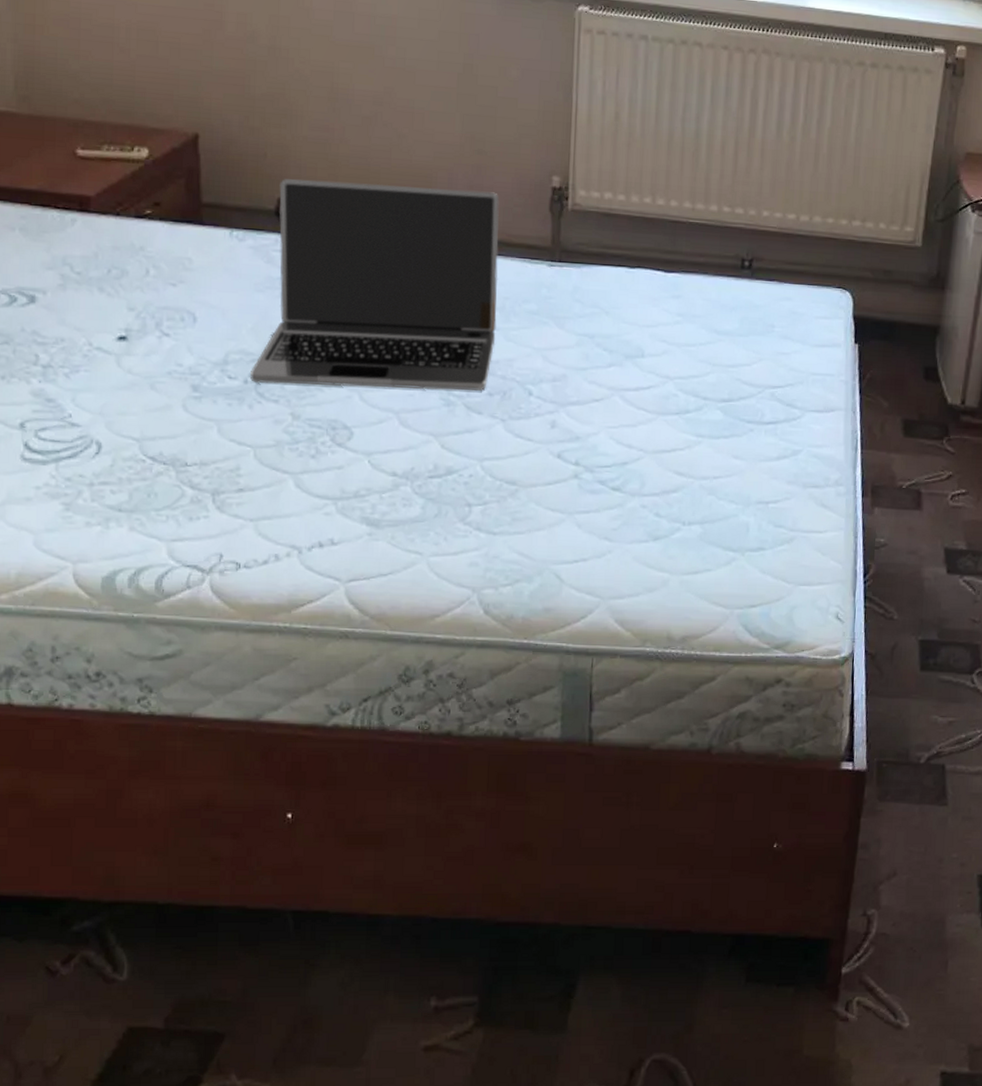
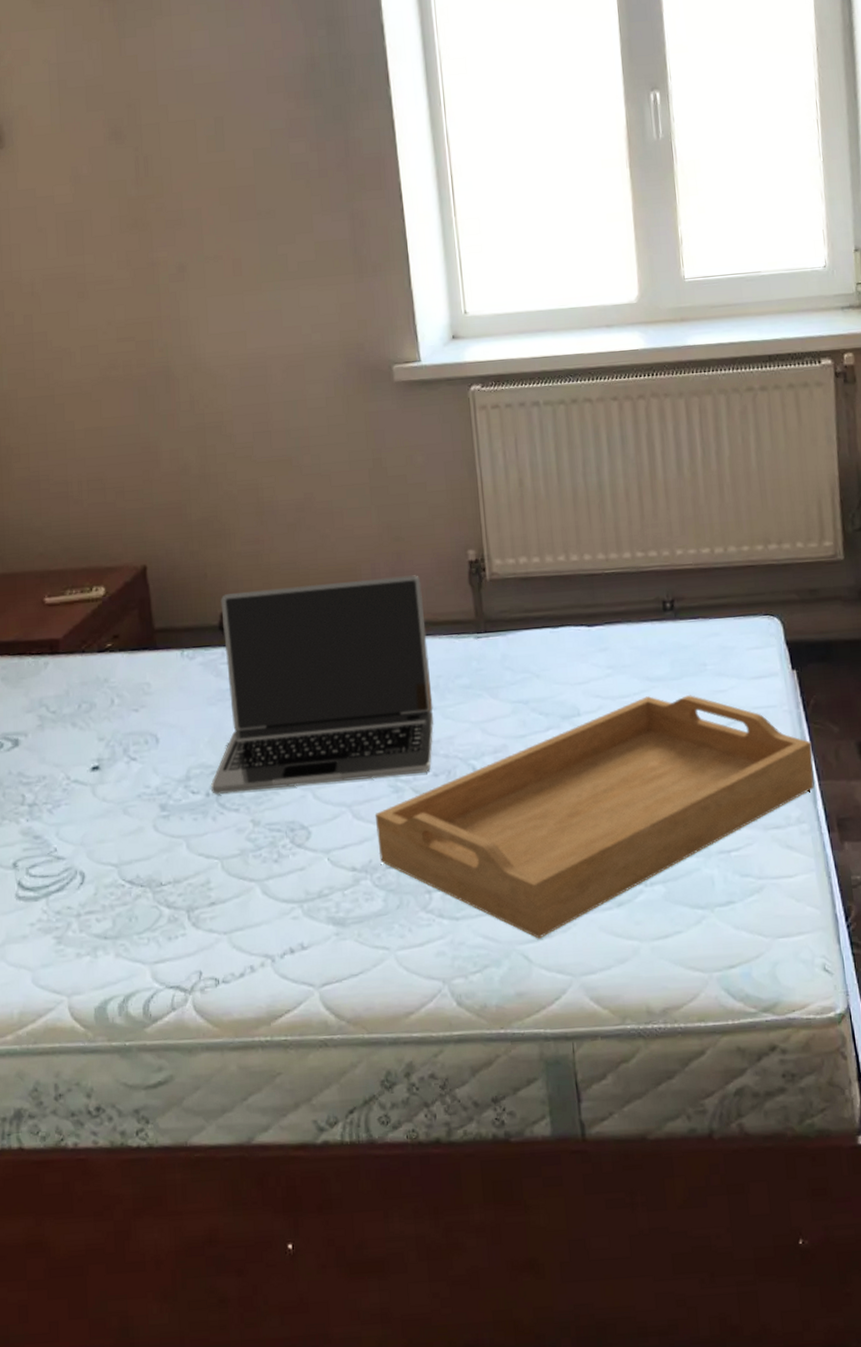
serving tray: none [422,348,862,561] -> present [376,695,815,939]

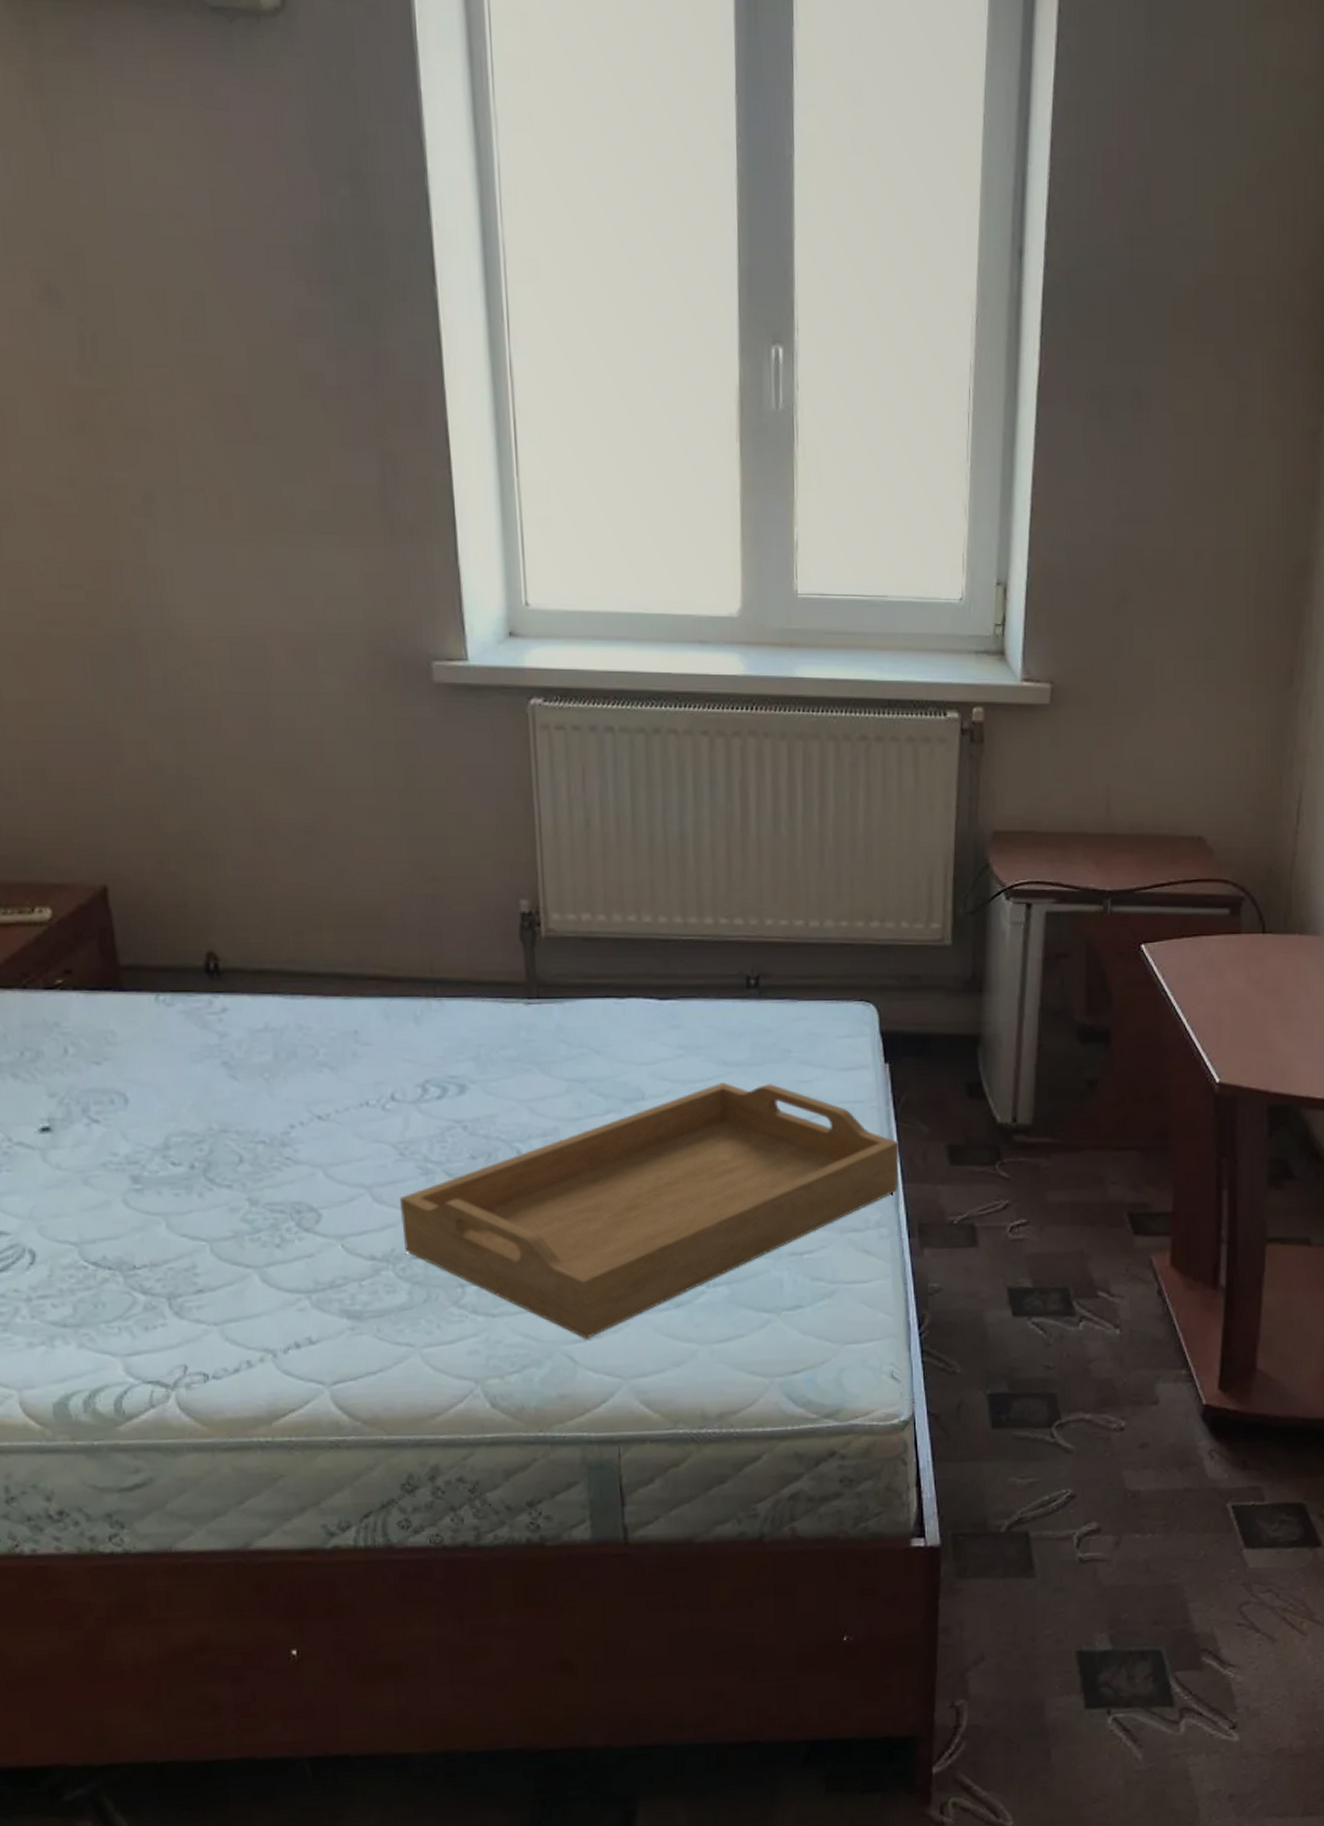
laptop: present [211,575,434,794] -> none [196,924,473,1167]

